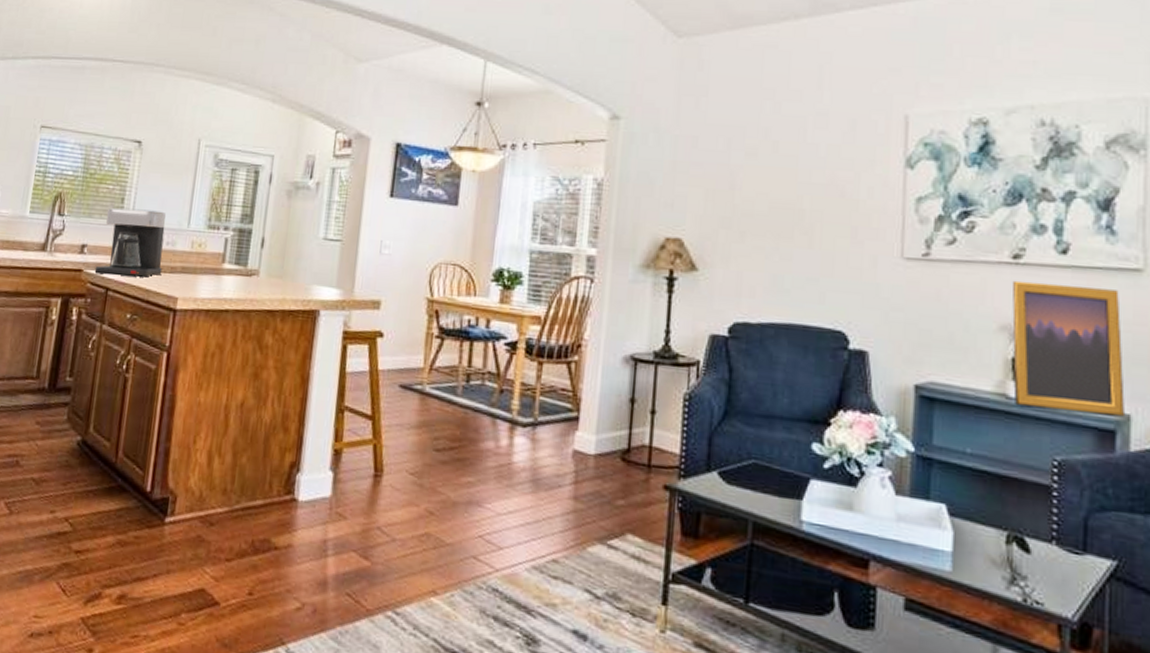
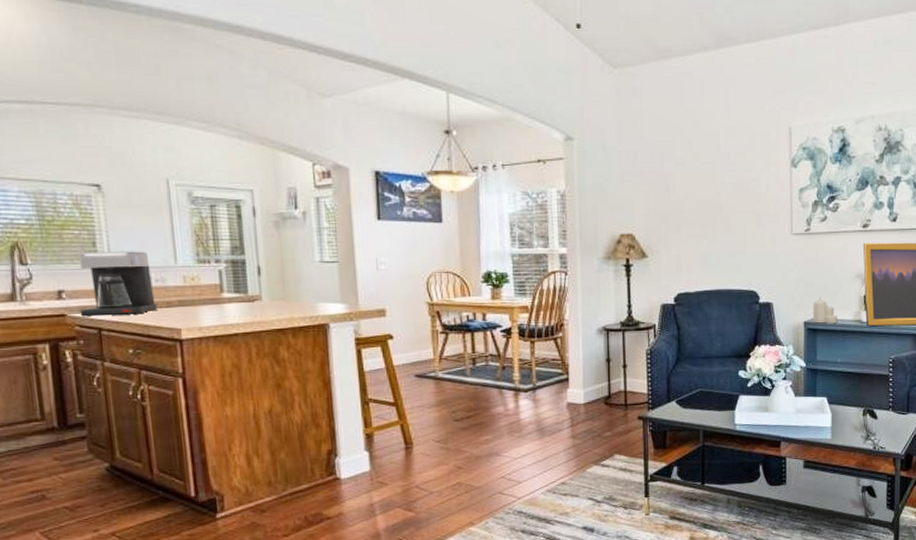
candle: none [928,351,968,393] -> present [813,297,837,324]

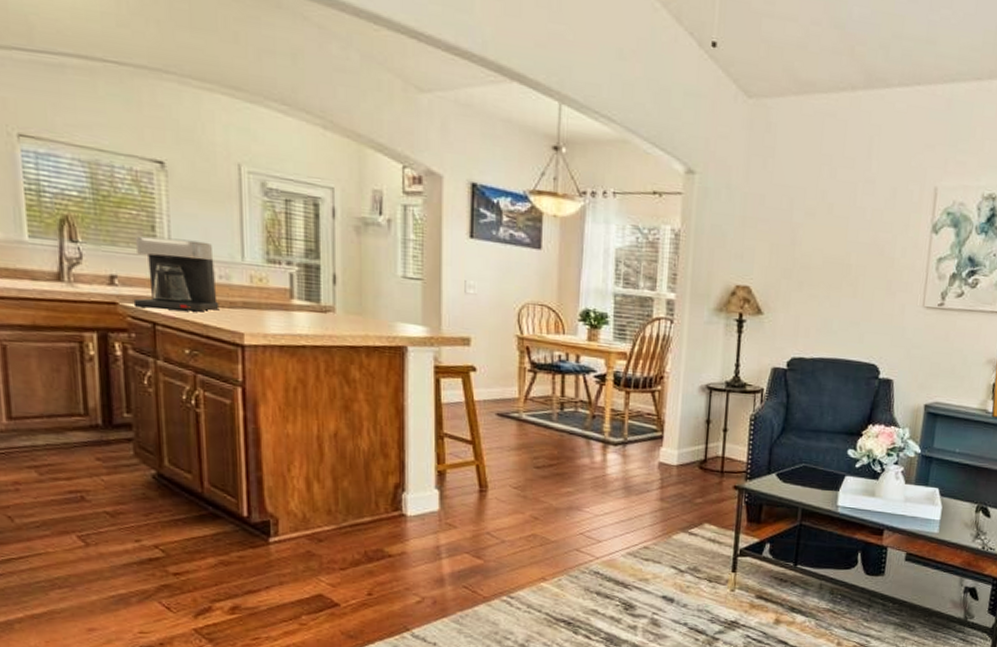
candle: present [813,297,837,324] -> none [934,379,962,410]

